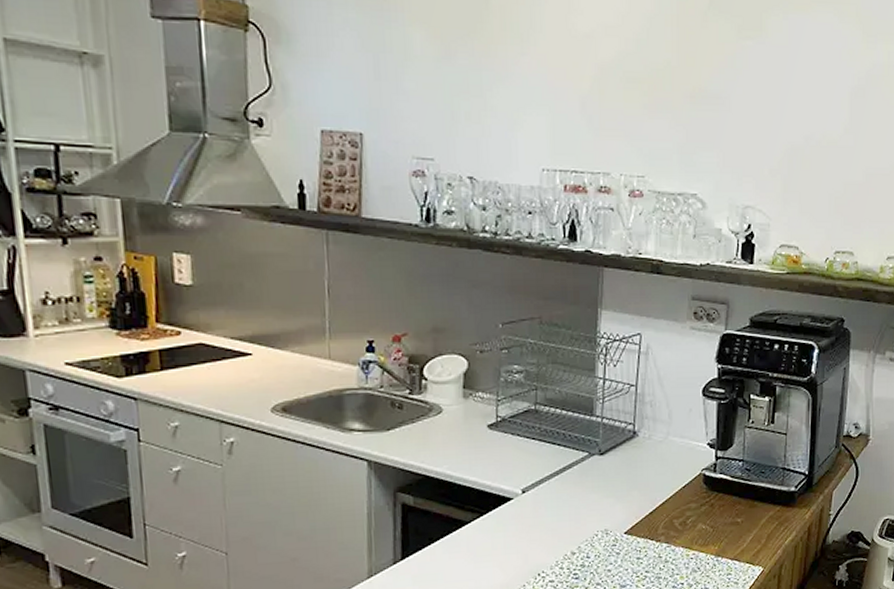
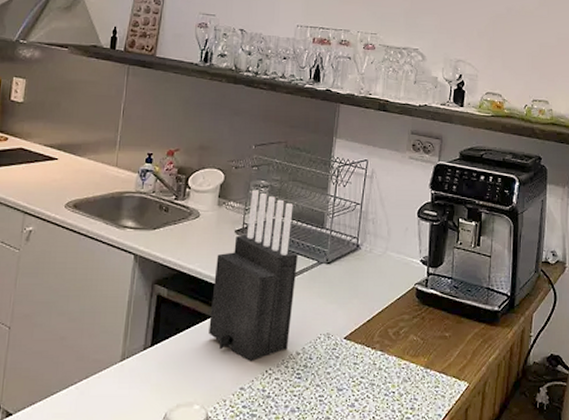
knife block: none [467,376,565,567] -> present [209,190,298,362]

